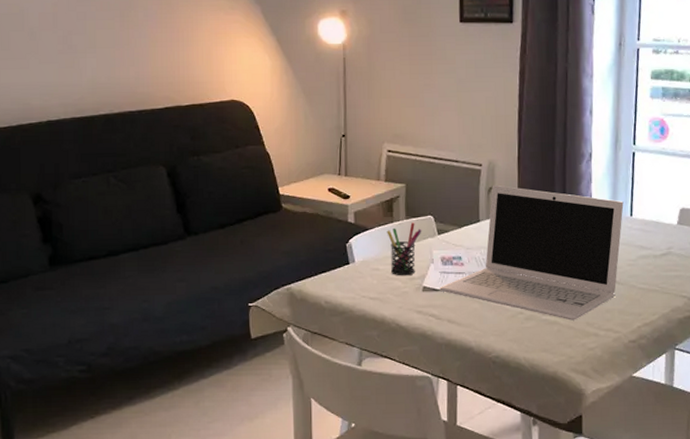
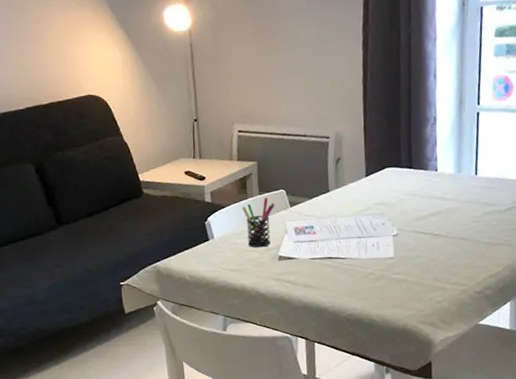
laptop: present [439,184,624,321] -> none [294,155,469,277]

